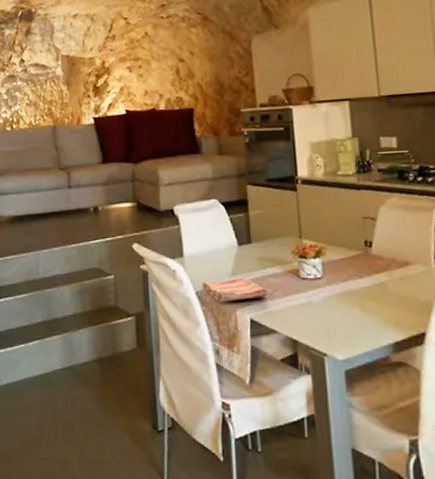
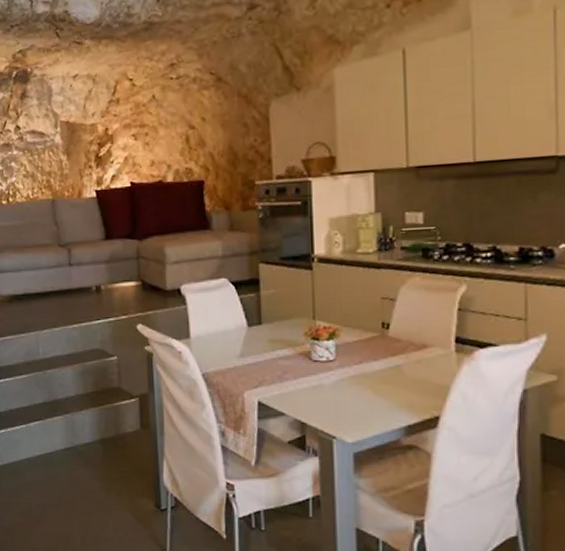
dish towel: present [202,276,268,303] -> none [208,358,277,385]

